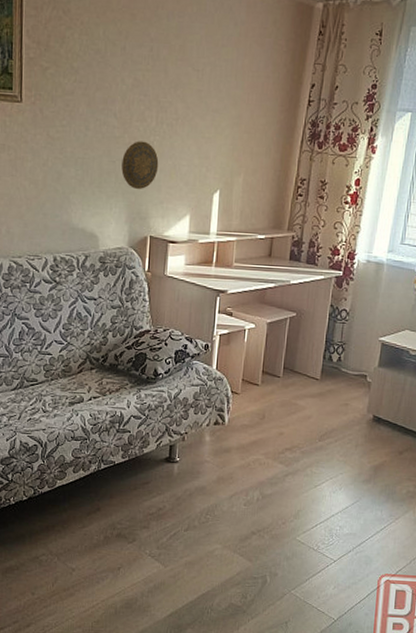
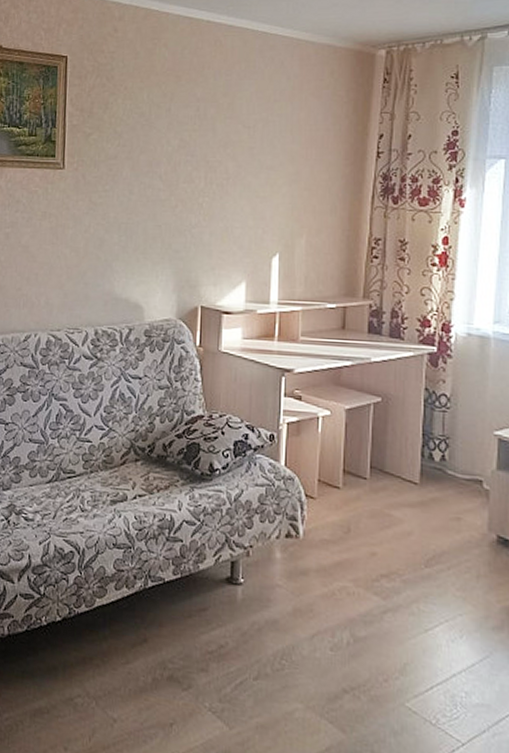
decorative plate: present [121,141,159,189] -> none [168,203,209,254]

